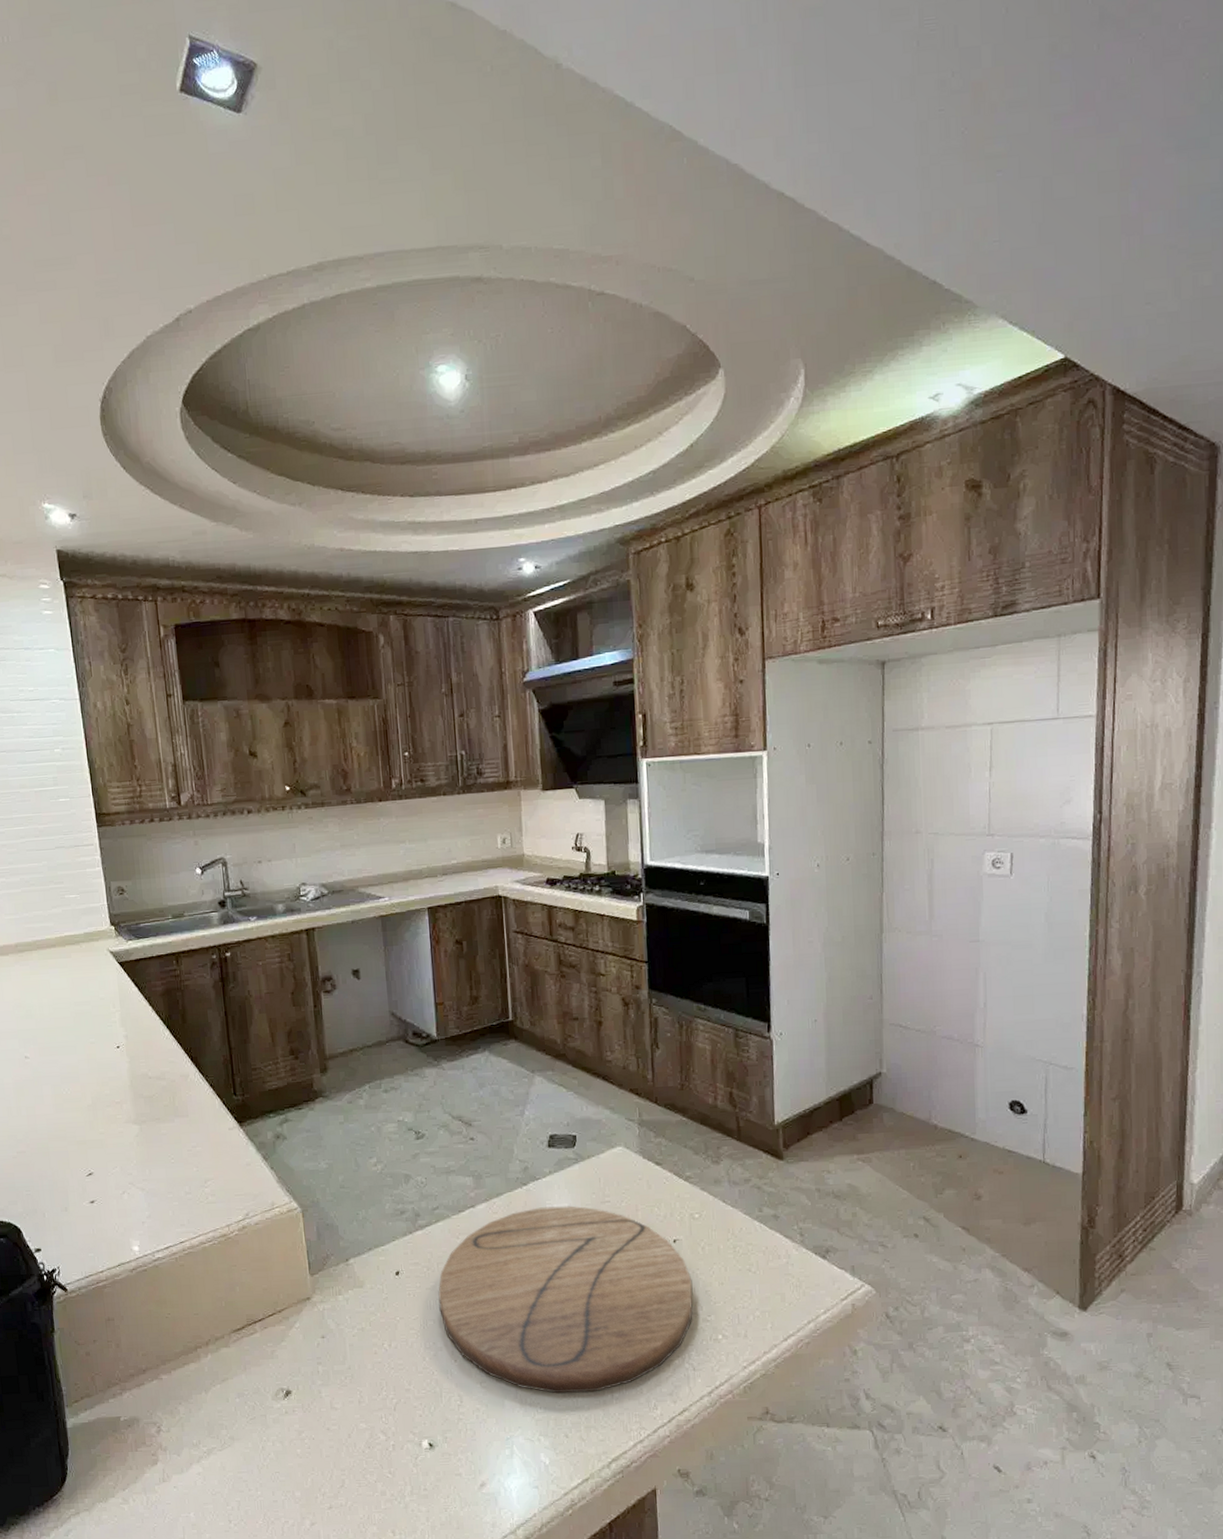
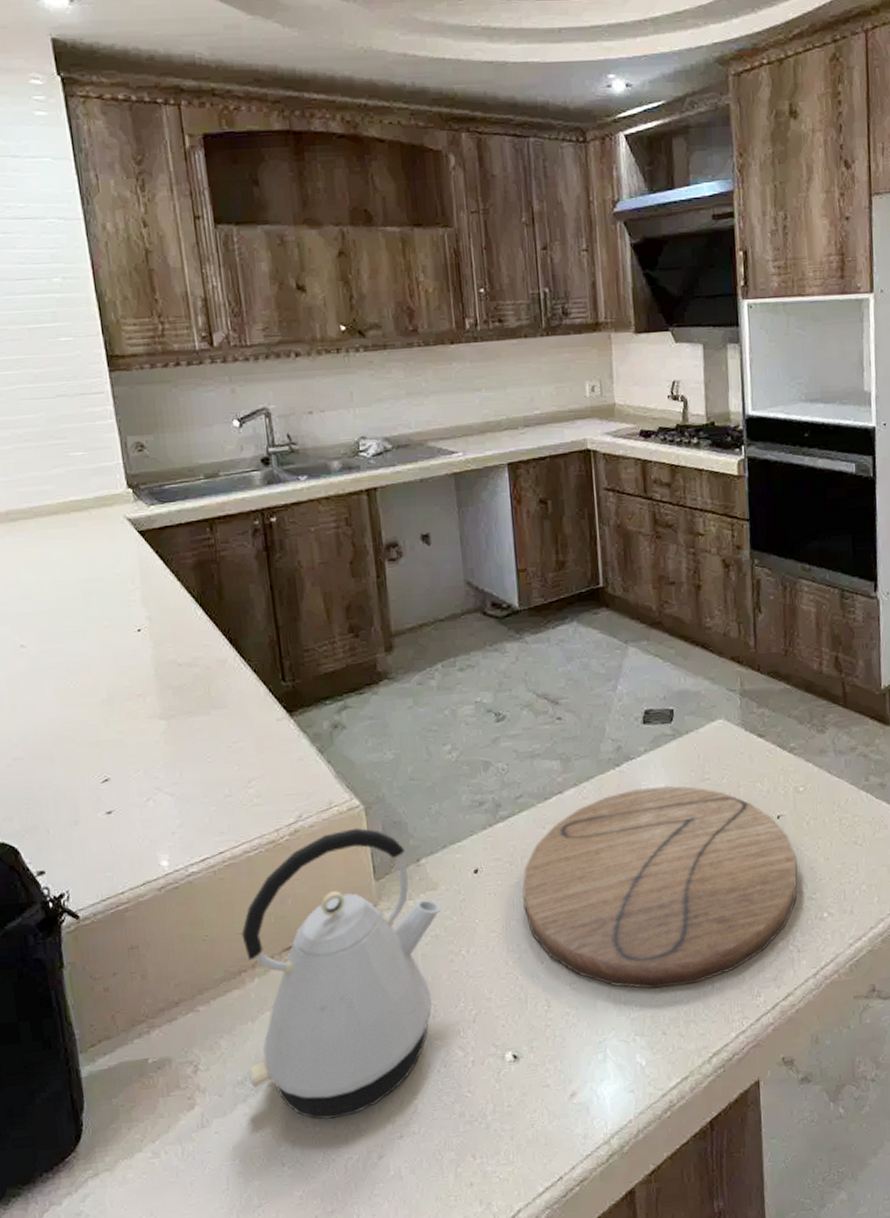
kettle: none [197,1227,367,1486] -> present [241,828,441,1119]

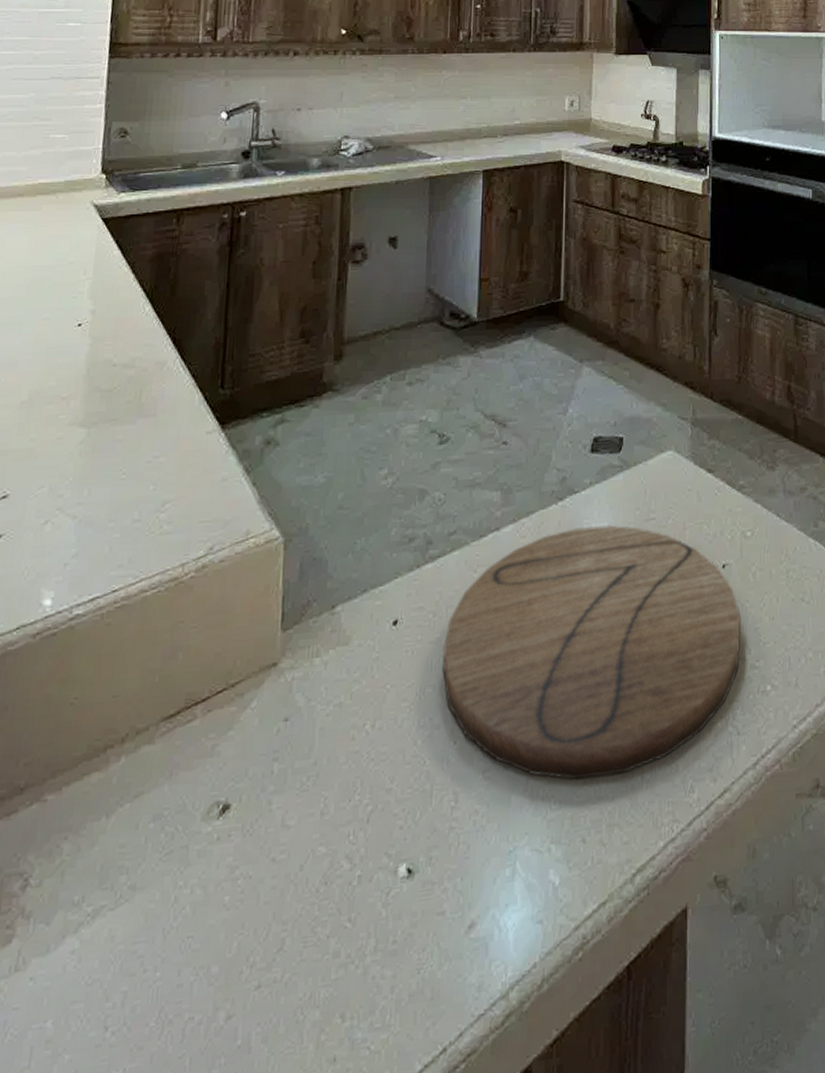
kettle: present [241,828,441,1119] -> none [88,564,351,960]

